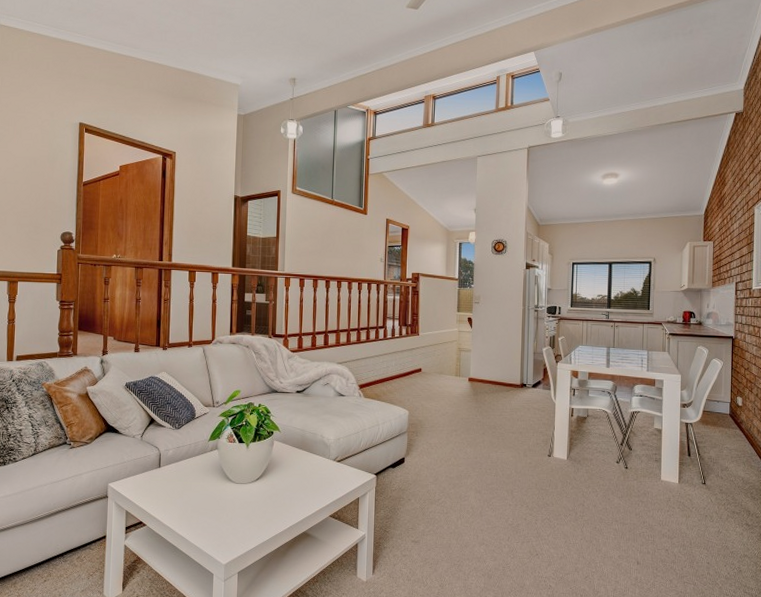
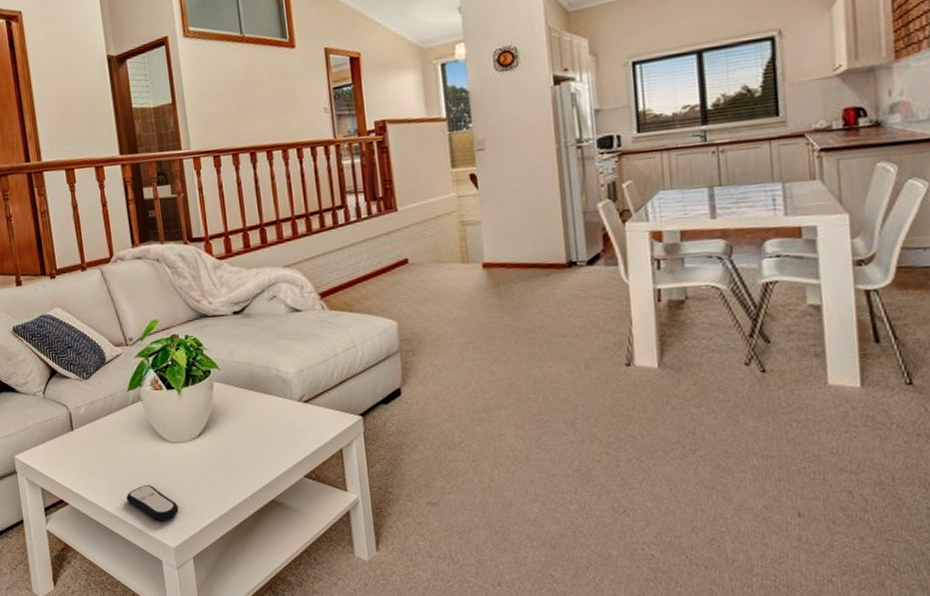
remote control: none [193,514,233,543] -> present [126,485,179,522]

